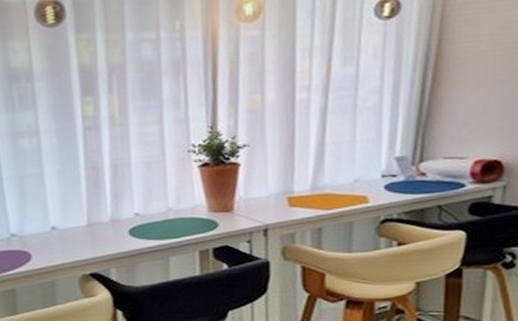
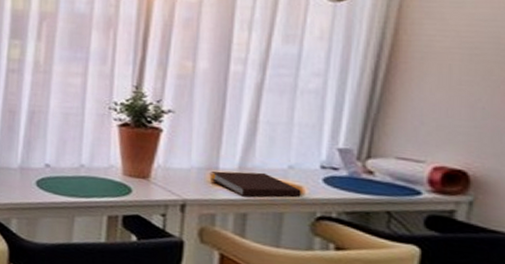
notebook: none [287,189,367,214] -> present [210,171,301,198]

